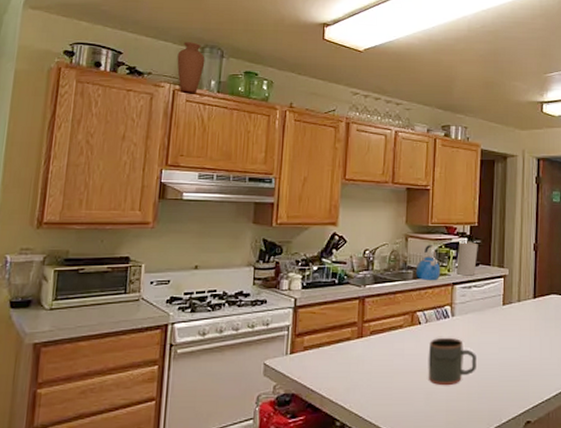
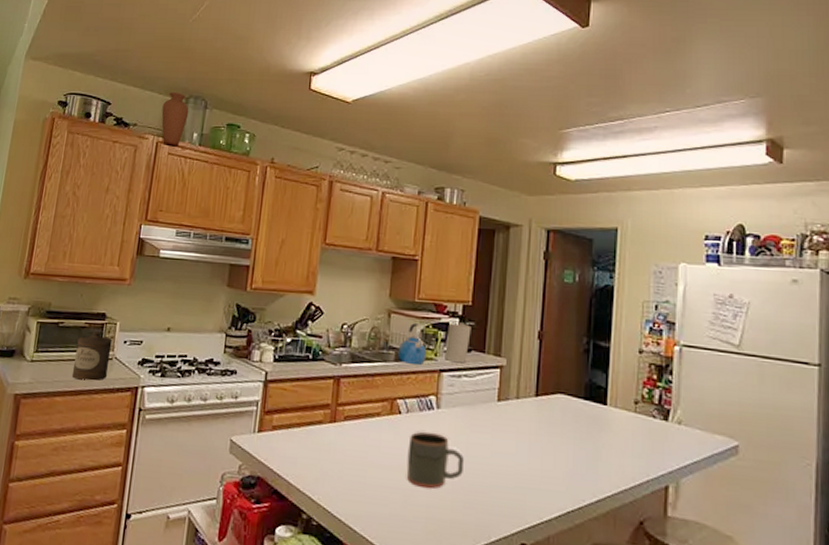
canister: none [96,275,138,323] -> present [72,331,113,381]

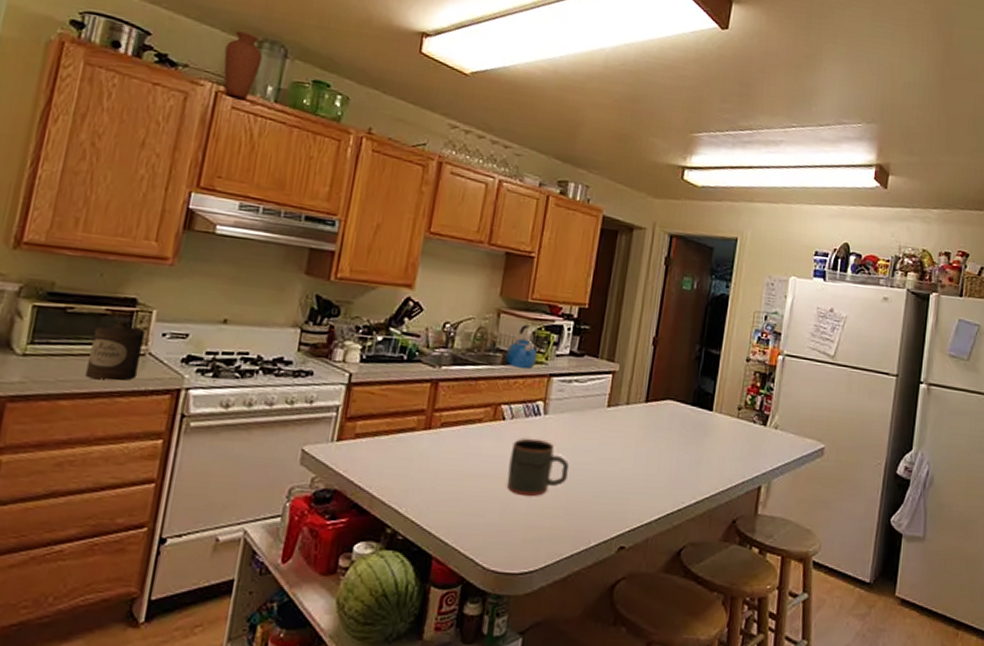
paper towel holder: present [444,322,471,364] -> none [556,325,586,368]

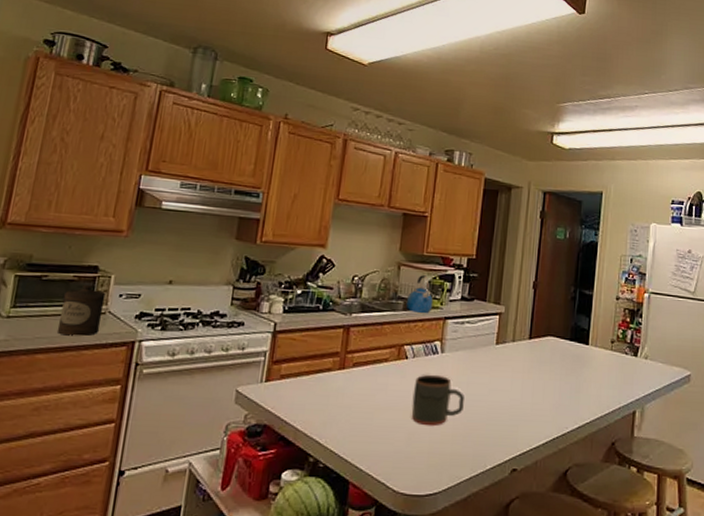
vase: present [223,31,263,101] -> none [166,40,198,97]

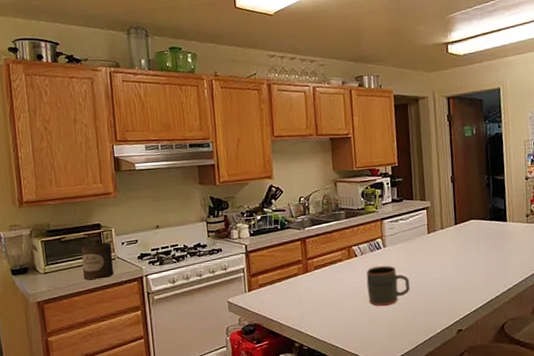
kettle: present [405,275,434,314] -> none [346,187,370,219]

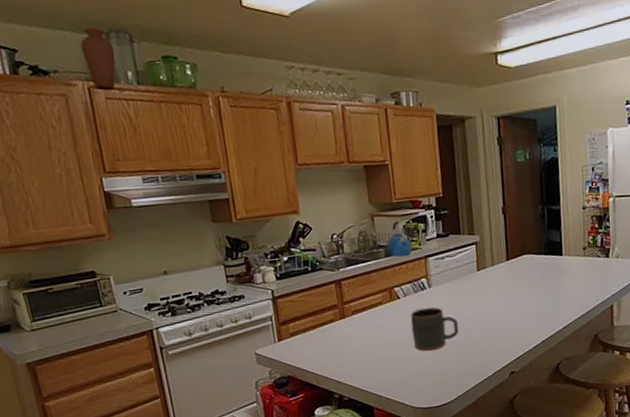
canister: present [81,239,113,281] -> none [74,289,117,337]
vase: none [107,25,133,75] -> present [80,27,116,91]
kettle: none [346,187,370,219] -> present [386,221,412,257]

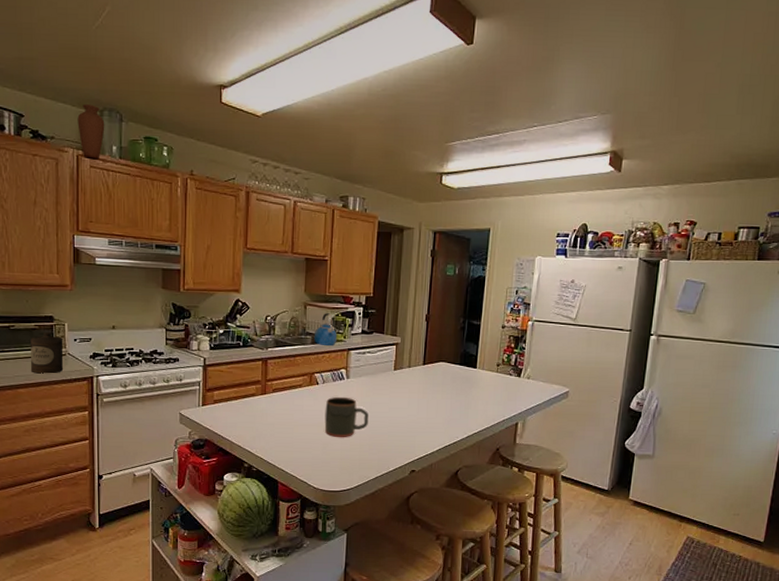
canister: none [74,289,117,337] -> present [30,332,64,374]

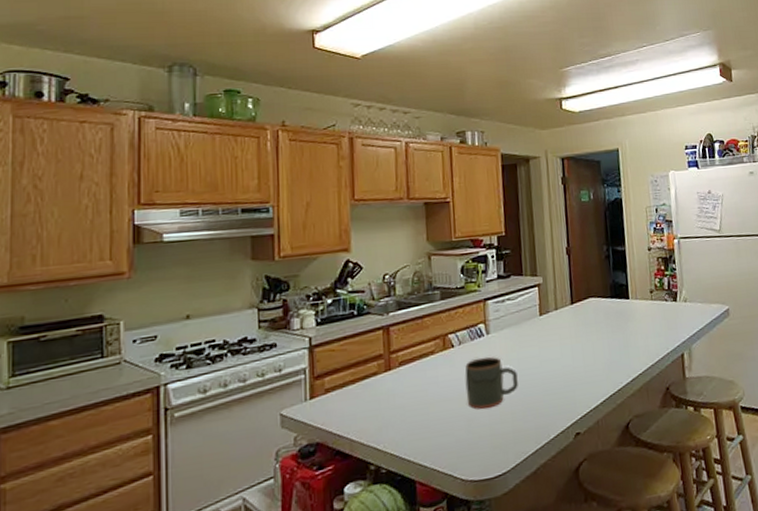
canister: present [30,332,64,374] -> none [68,336,117,396]
vase: present [77,104,105,160] -> none [140,60,175,121]
kettle: present [313,313,338,347] -> none [442,261,471,300]

